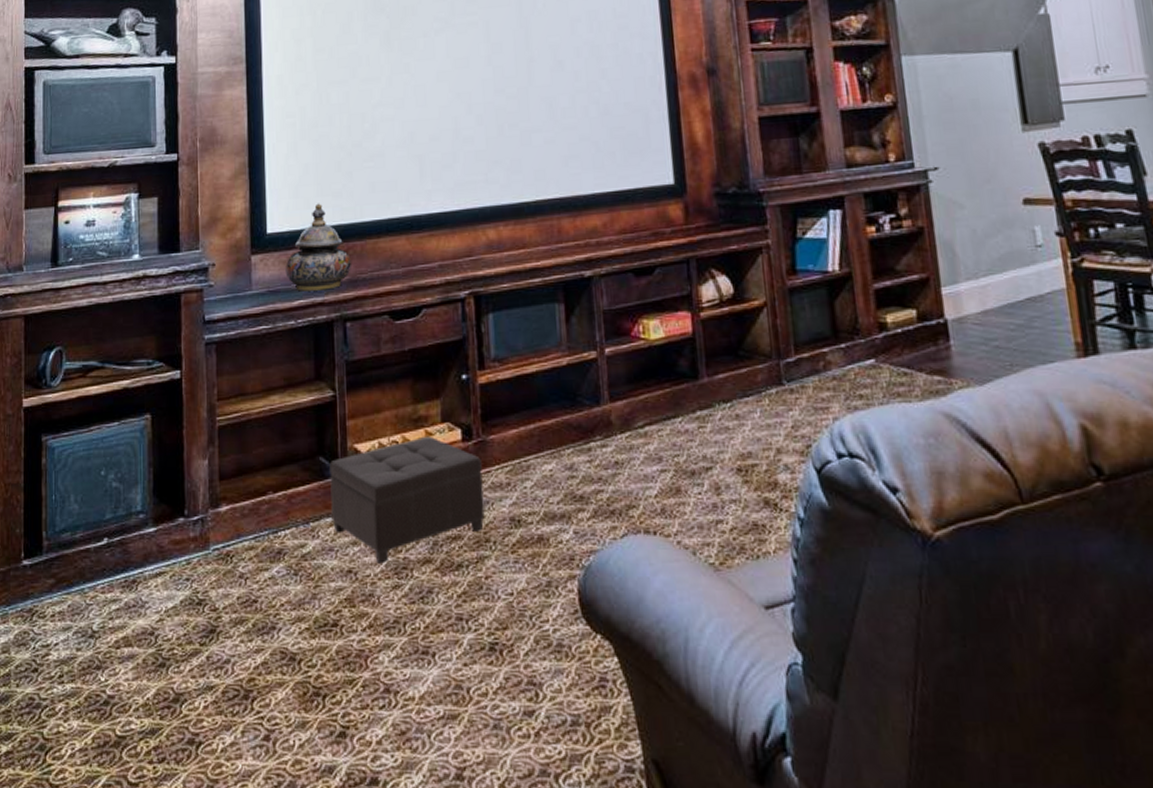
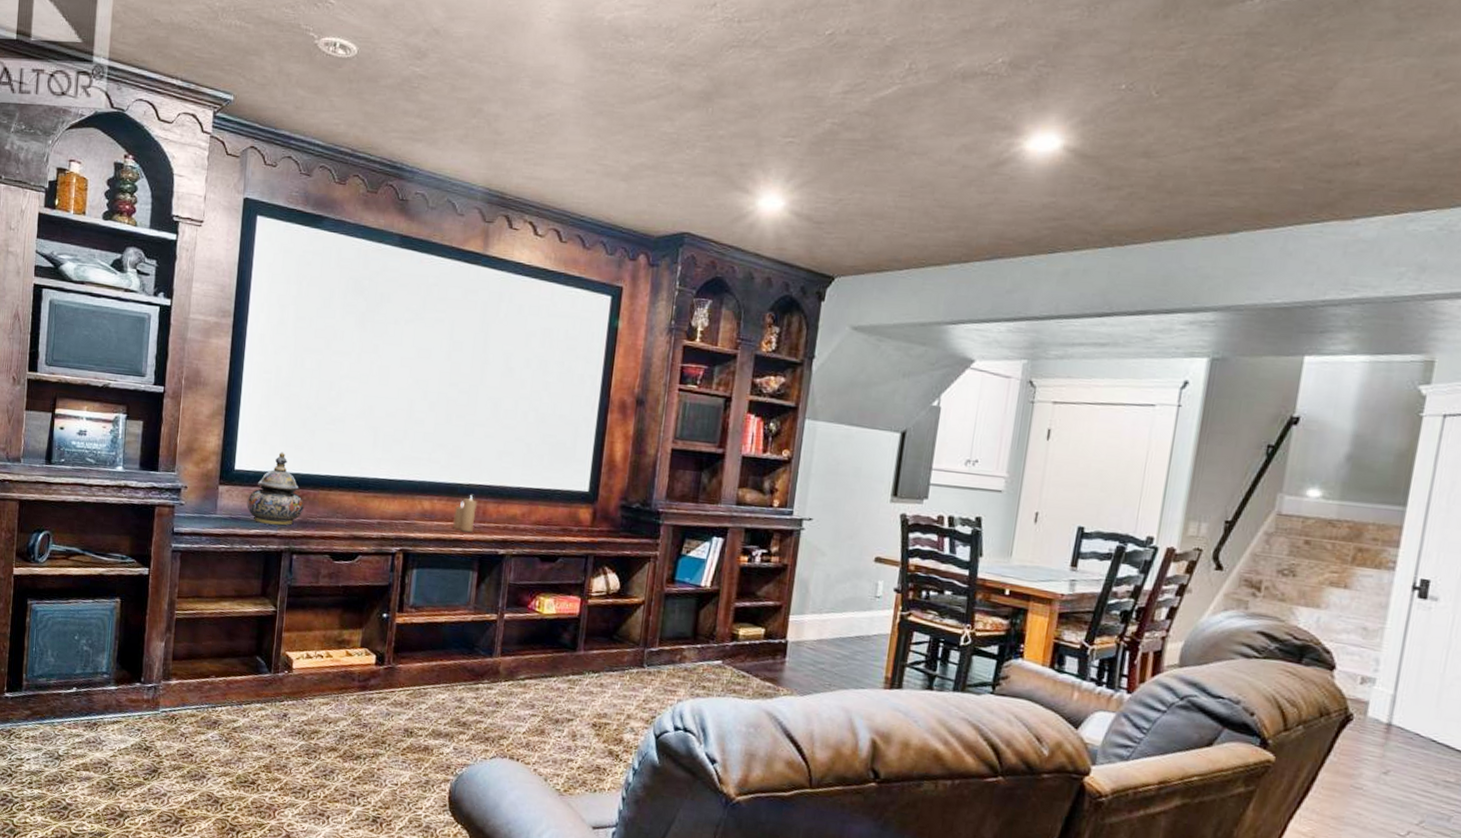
ottoman: present [329,436,485,564] -> none [261,655,389,745]
candle: none [525,213,550,258] -> present [453,495,477,533]

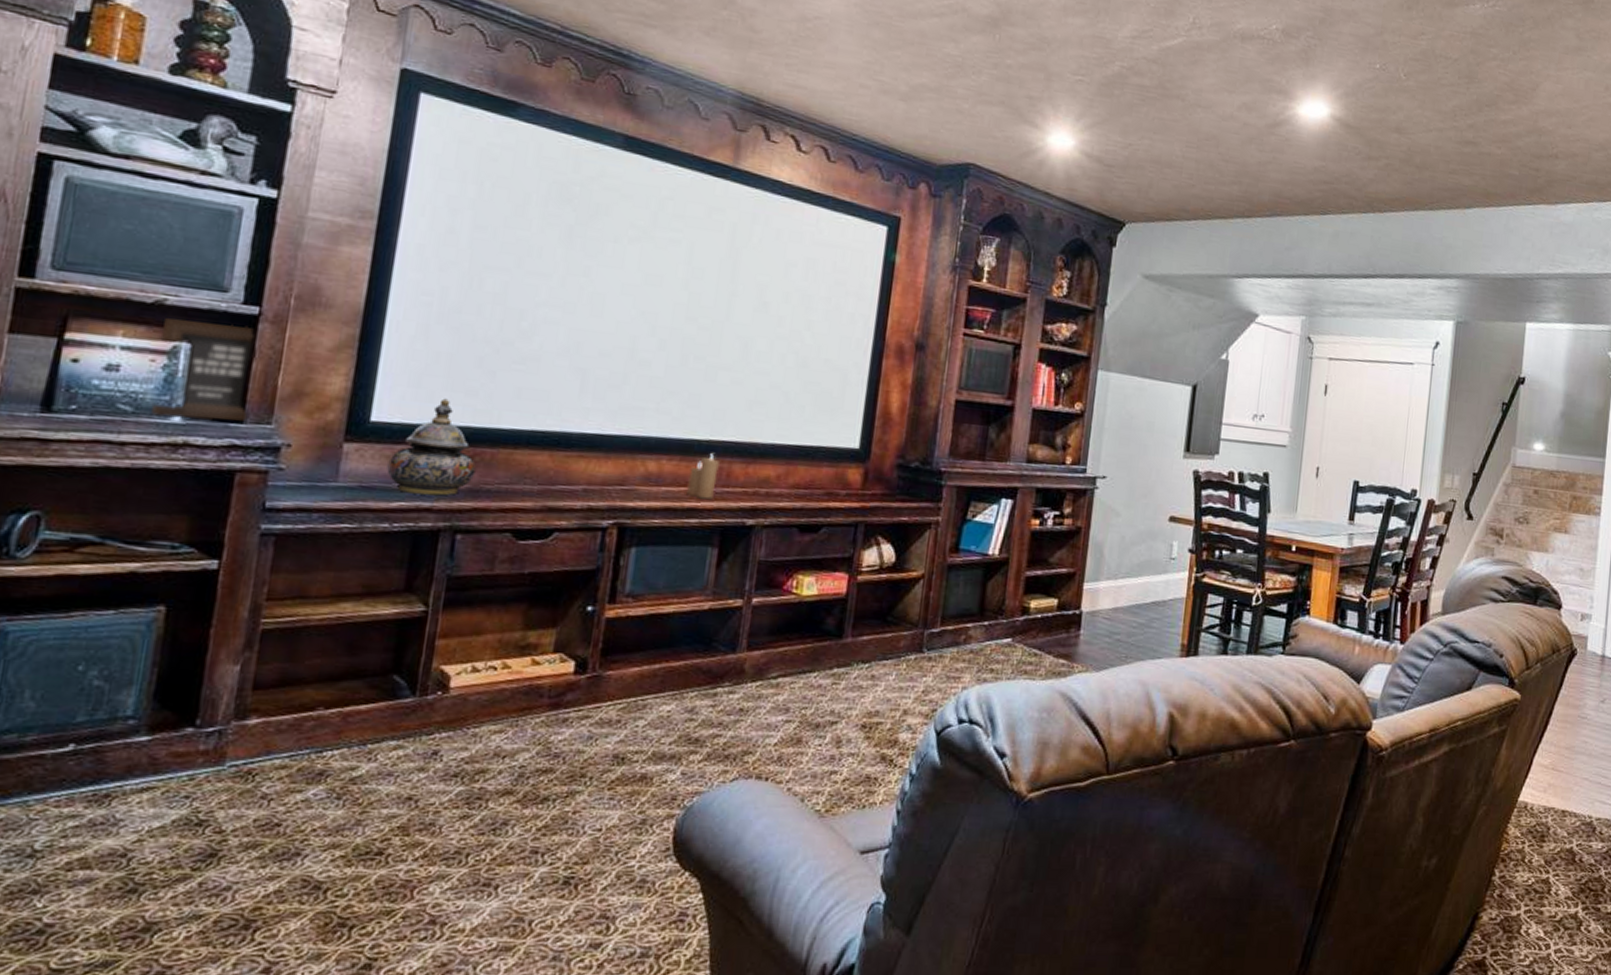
picture frame: none [105,397,162,471] -> present [151,318,255,422]

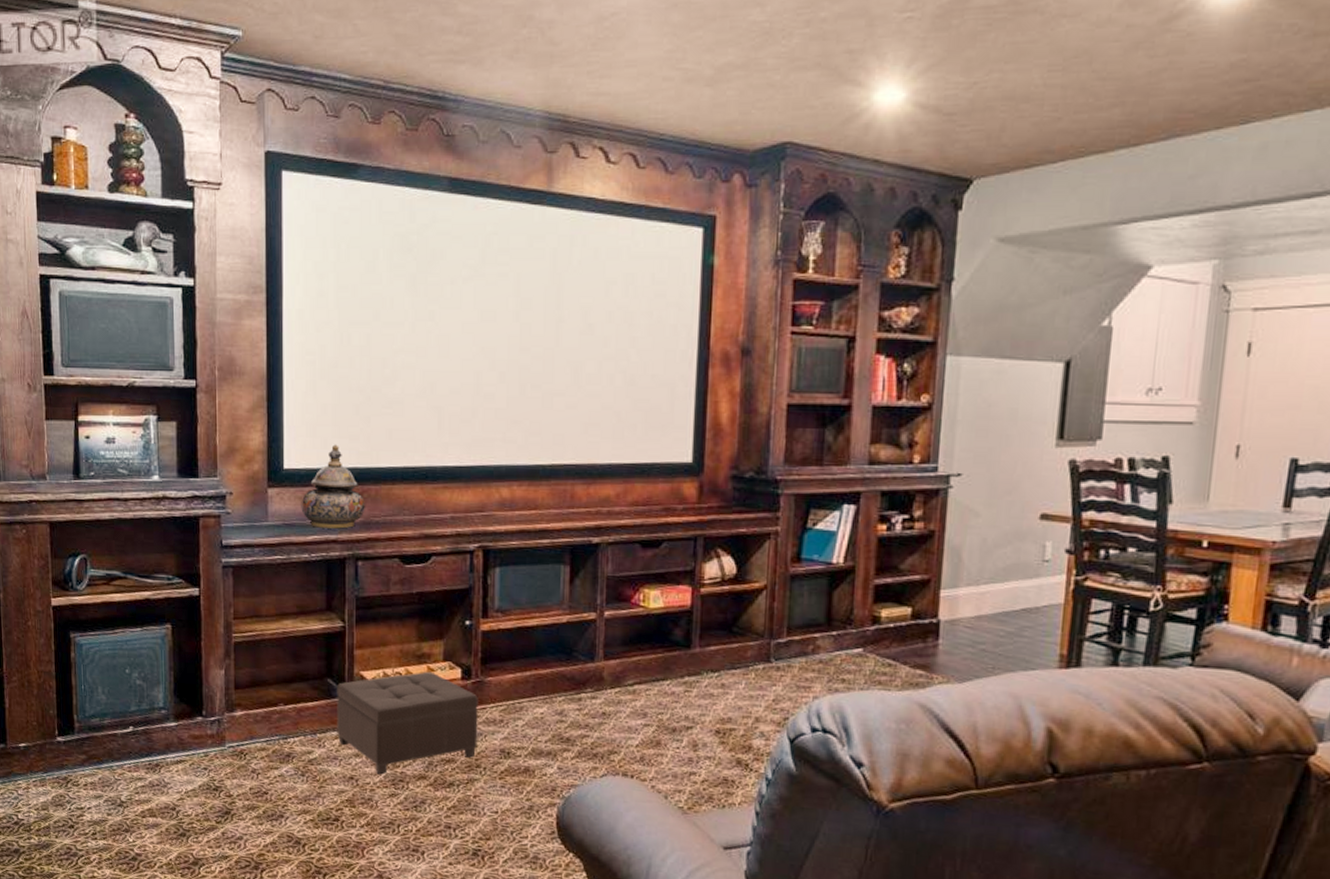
picture frame: present [151,318,255,422] -> none [136,397,201,478]
ottoman: none [397,664,593,792] -> present [337,671,478,775]
candle: present [686,454,720,500] -> none [537,477,563,521]

